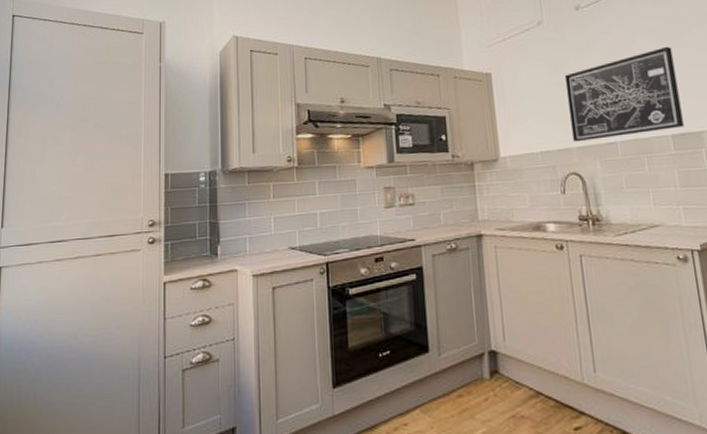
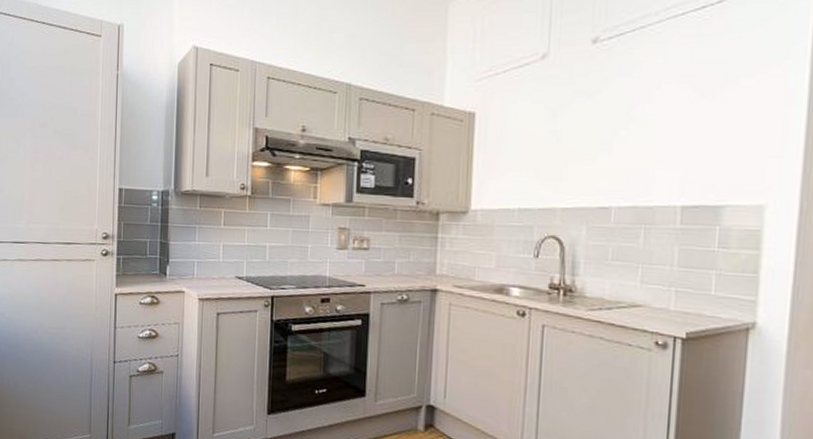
wall art: present [564,46,684,142] -> none [559,98,707,203]

